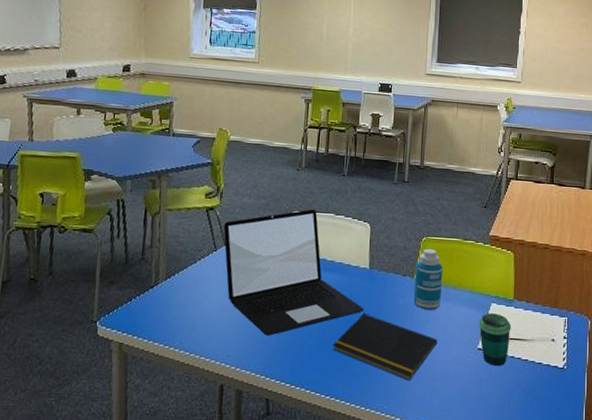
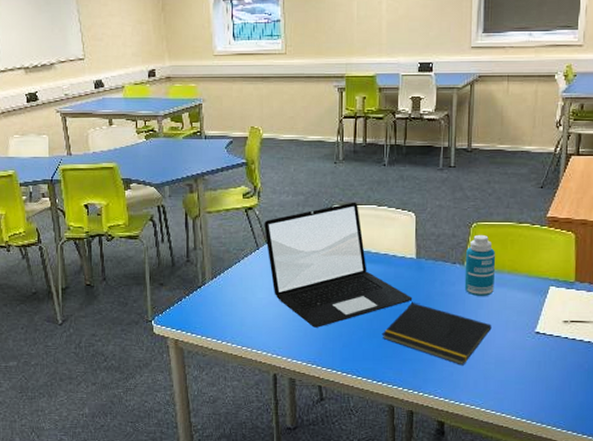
cup: present [479,313,512,366] -> none [536,297,573,348]

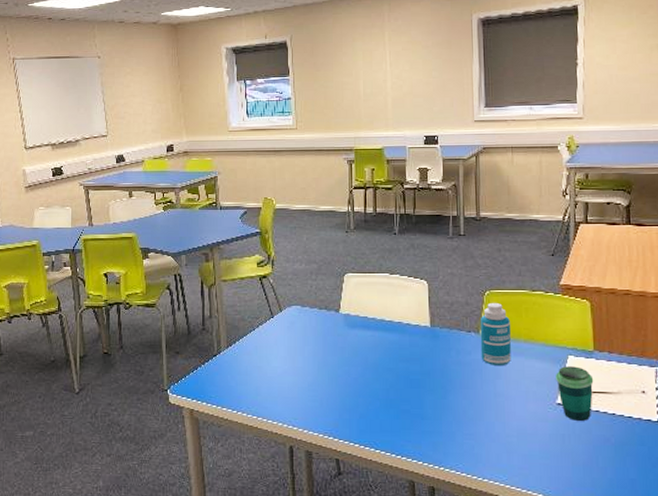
laptop: present [264,202,413,328] -> none [278,270,429,398]
notepad: present [382,303,492,366] -> none [399,372,511,439]
cup: none [536,297,573,348] -> present [556,366,594,421]

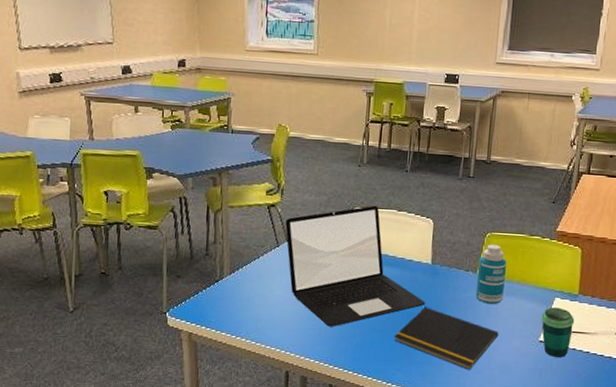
laptop: none [278,270,429,398] -> present [285,205,426,327]
notepad: none [399,372,511,439] -> present [394,307,499,370]

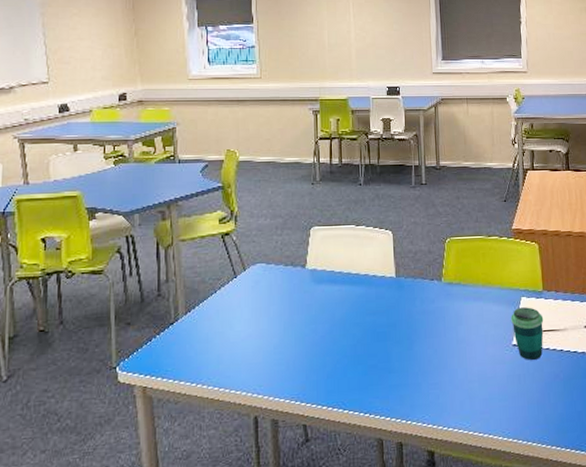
laptop: present [285,205,426,327] -> none [242,222,395,359]
notepad: present [394,307,499,370] -> none [366,323,472,387]
bottle: present [475,245,507,304] -> none [442,250,471,312]

